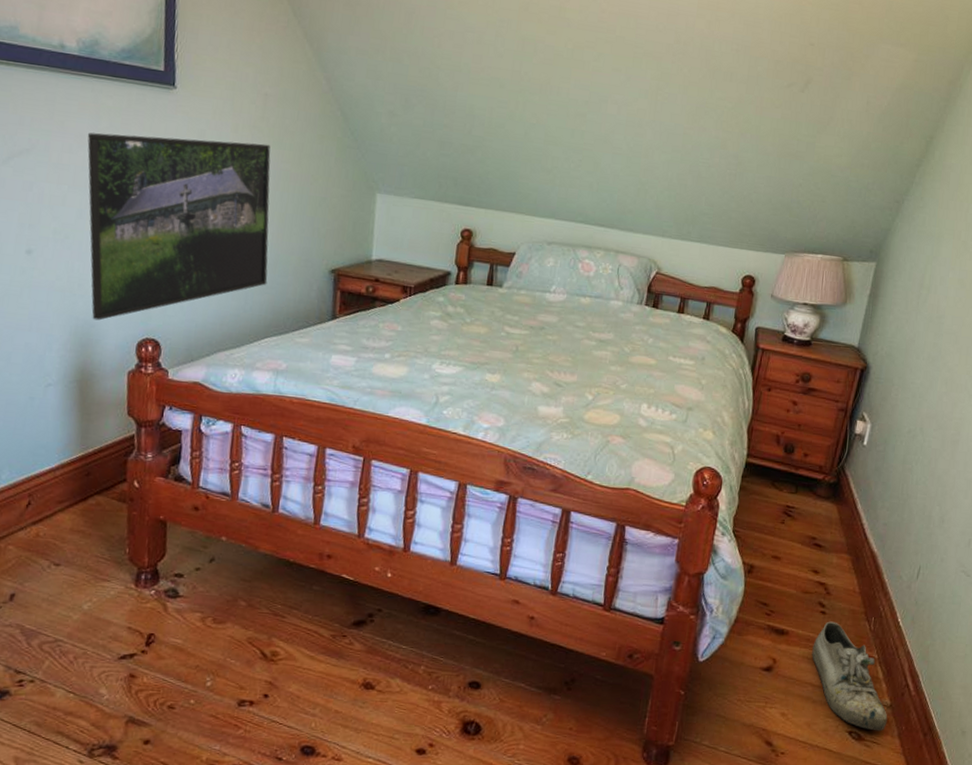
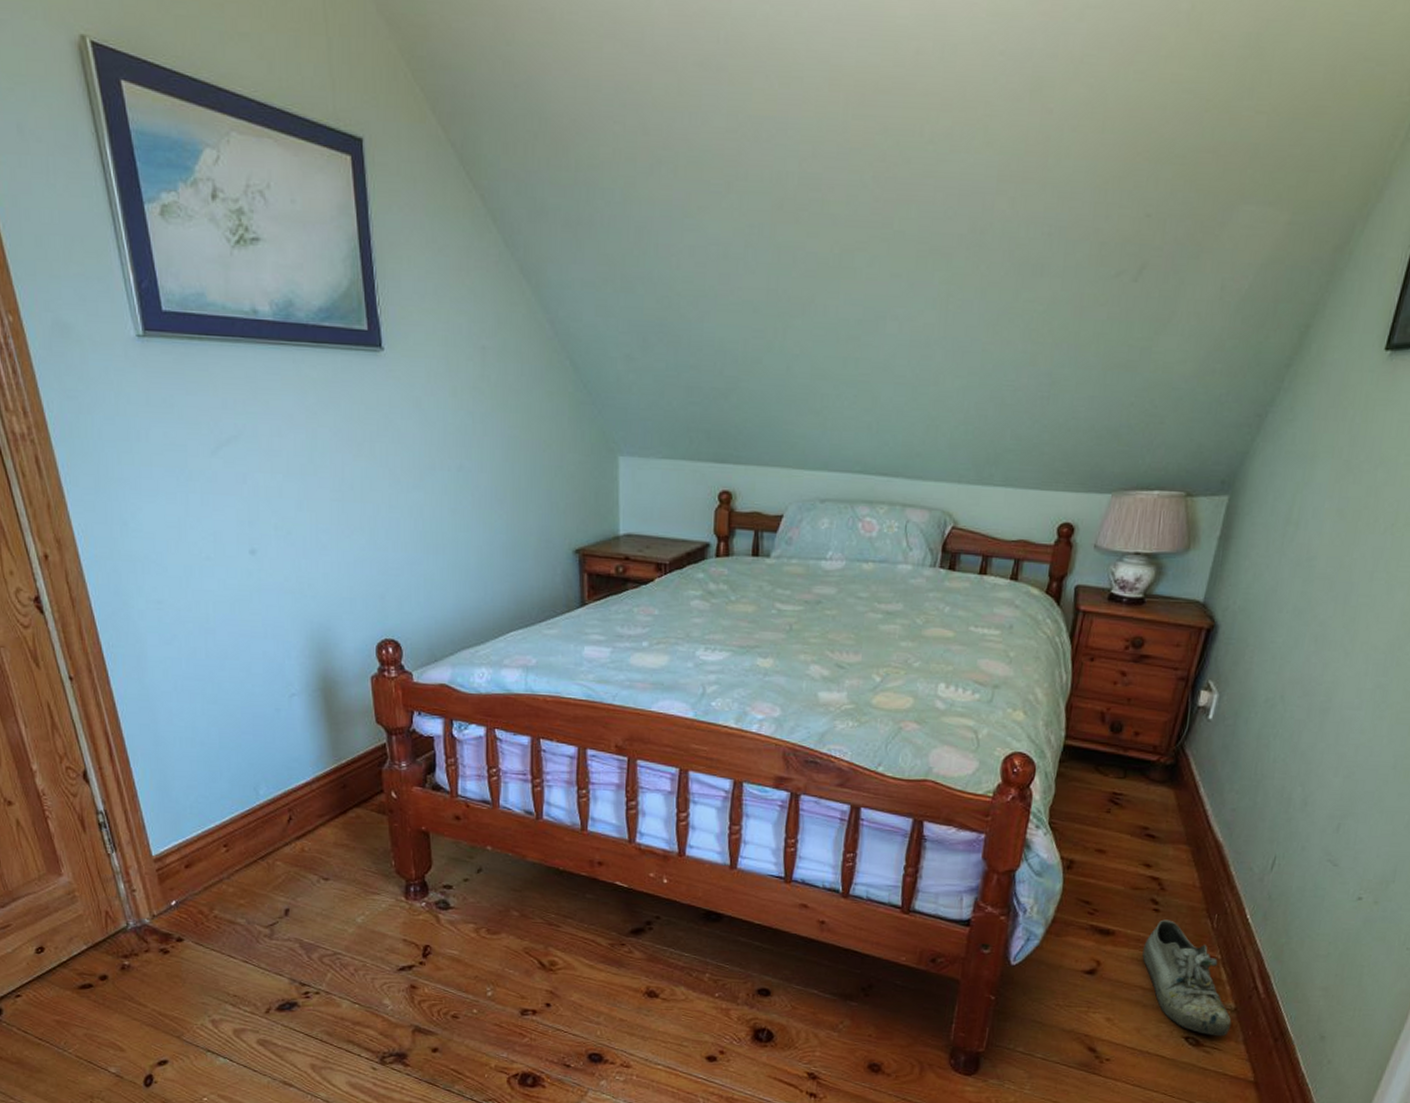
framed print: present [87,132,271,321] -> none [295,407,507,623]

